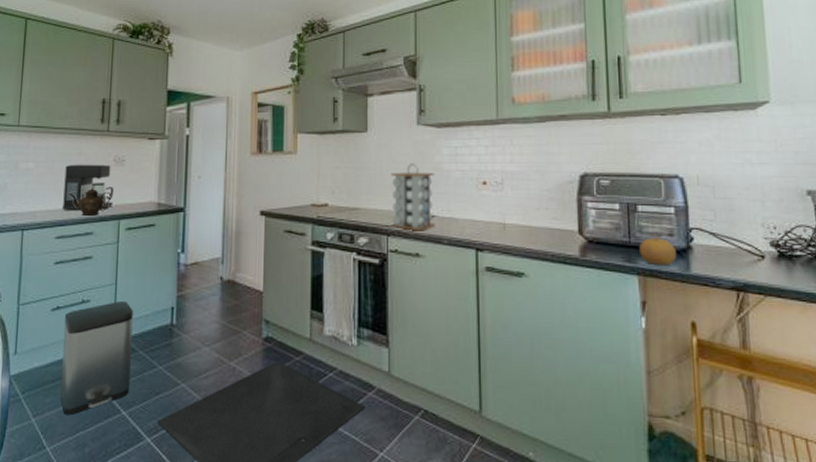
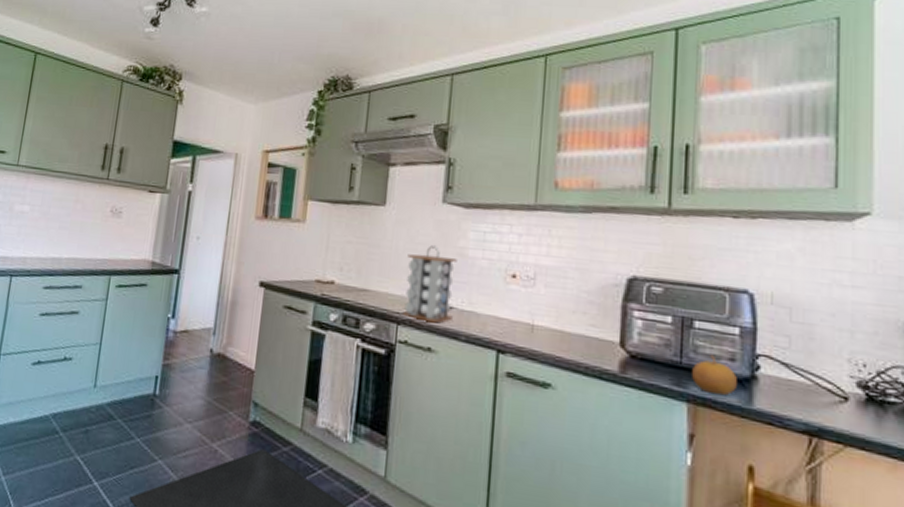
pedal bin: present [60,300,133,416] -> none [32,362,116,479]
coffee maker: present [61,164,114,210] -> none [52,211,108,262]
teapot: present [68,187,112,216] -> none [60,237,106,269]

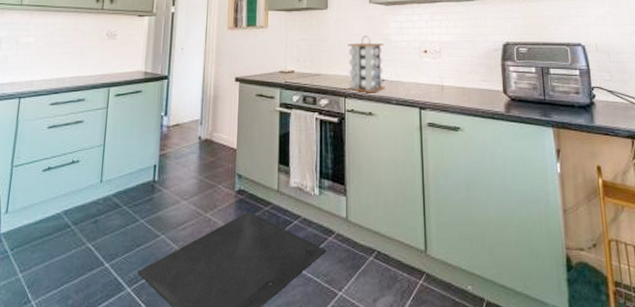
fruit: present [692,354,737,396] -> none [553,91,583,119]

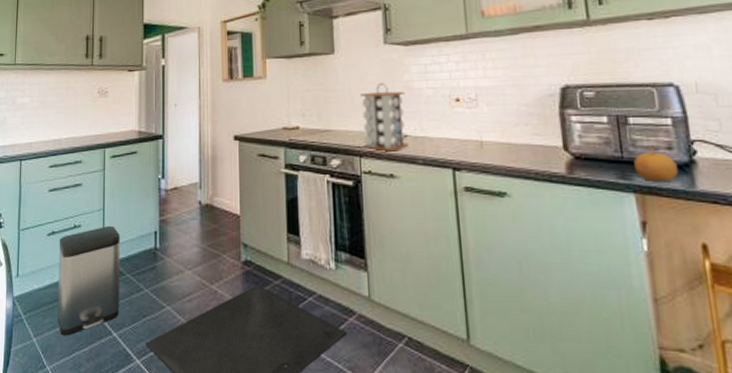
pedal bin: none [47,160,119,270] -> present [58,225,120,336]
fruit: none [553,91,583,119] -> present [634,146,678,183]

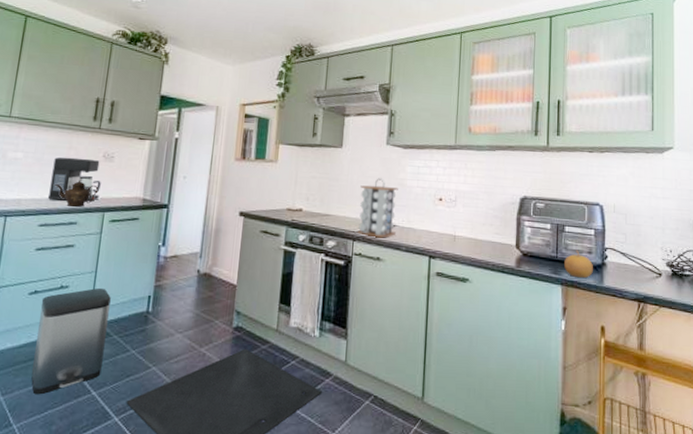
coffee maker: none [54,96,99,141] -> present [47,157,101,201]
teapot: none [59,118,98,145] -> present [54,180,99,207]

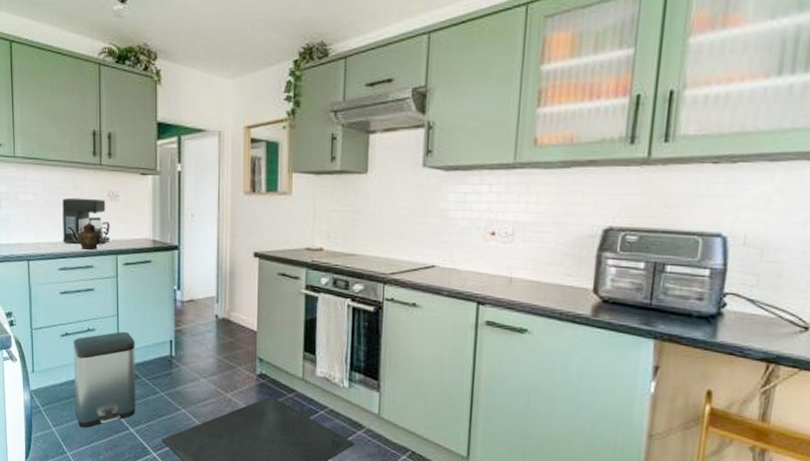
spice rack: present [357,178,398,238] -> none [388,209,438,281]
fruit: present [564,250,593,279] -> none [660,295,704,332]

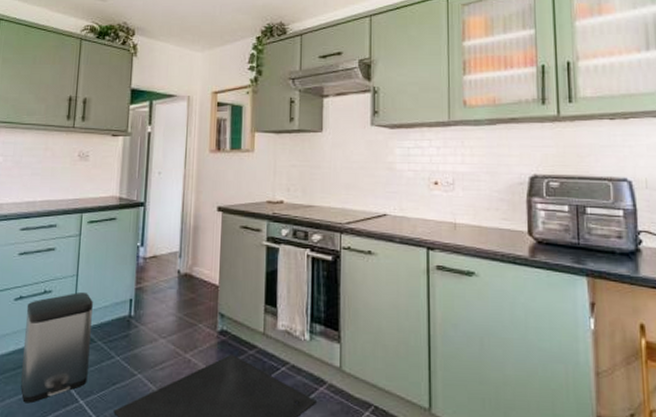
coffee maker: present [62,197,110,244] -> none [27,158,78,203]
teapot: present [67,221,109,250] -> none [33,181,76,209]

